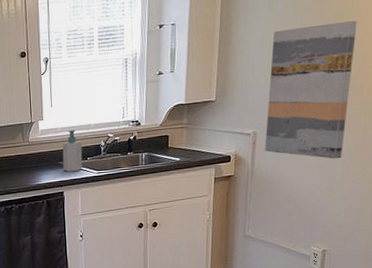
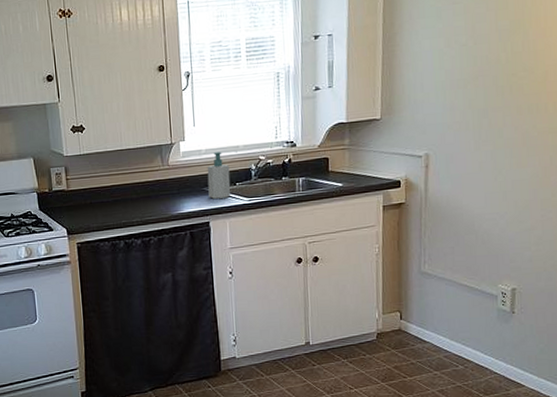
wall art: present [265,21,357,159] -> none [439,31,537,184]

